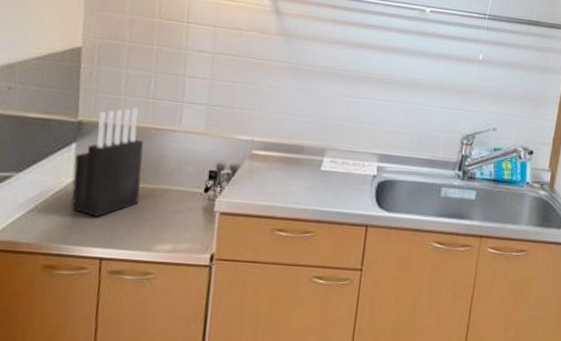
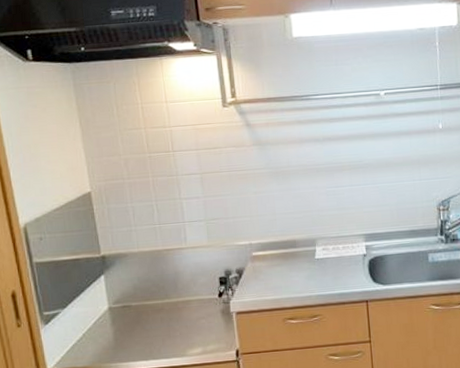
knife block: present [71,108,144,217] -> none [106,235,166,335]

